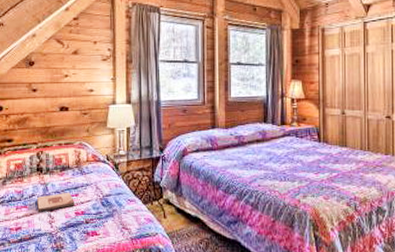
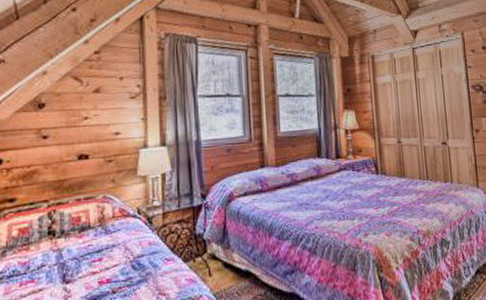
wooden plaque: present [37,192,76,212] -> none [48,257,99,286]

